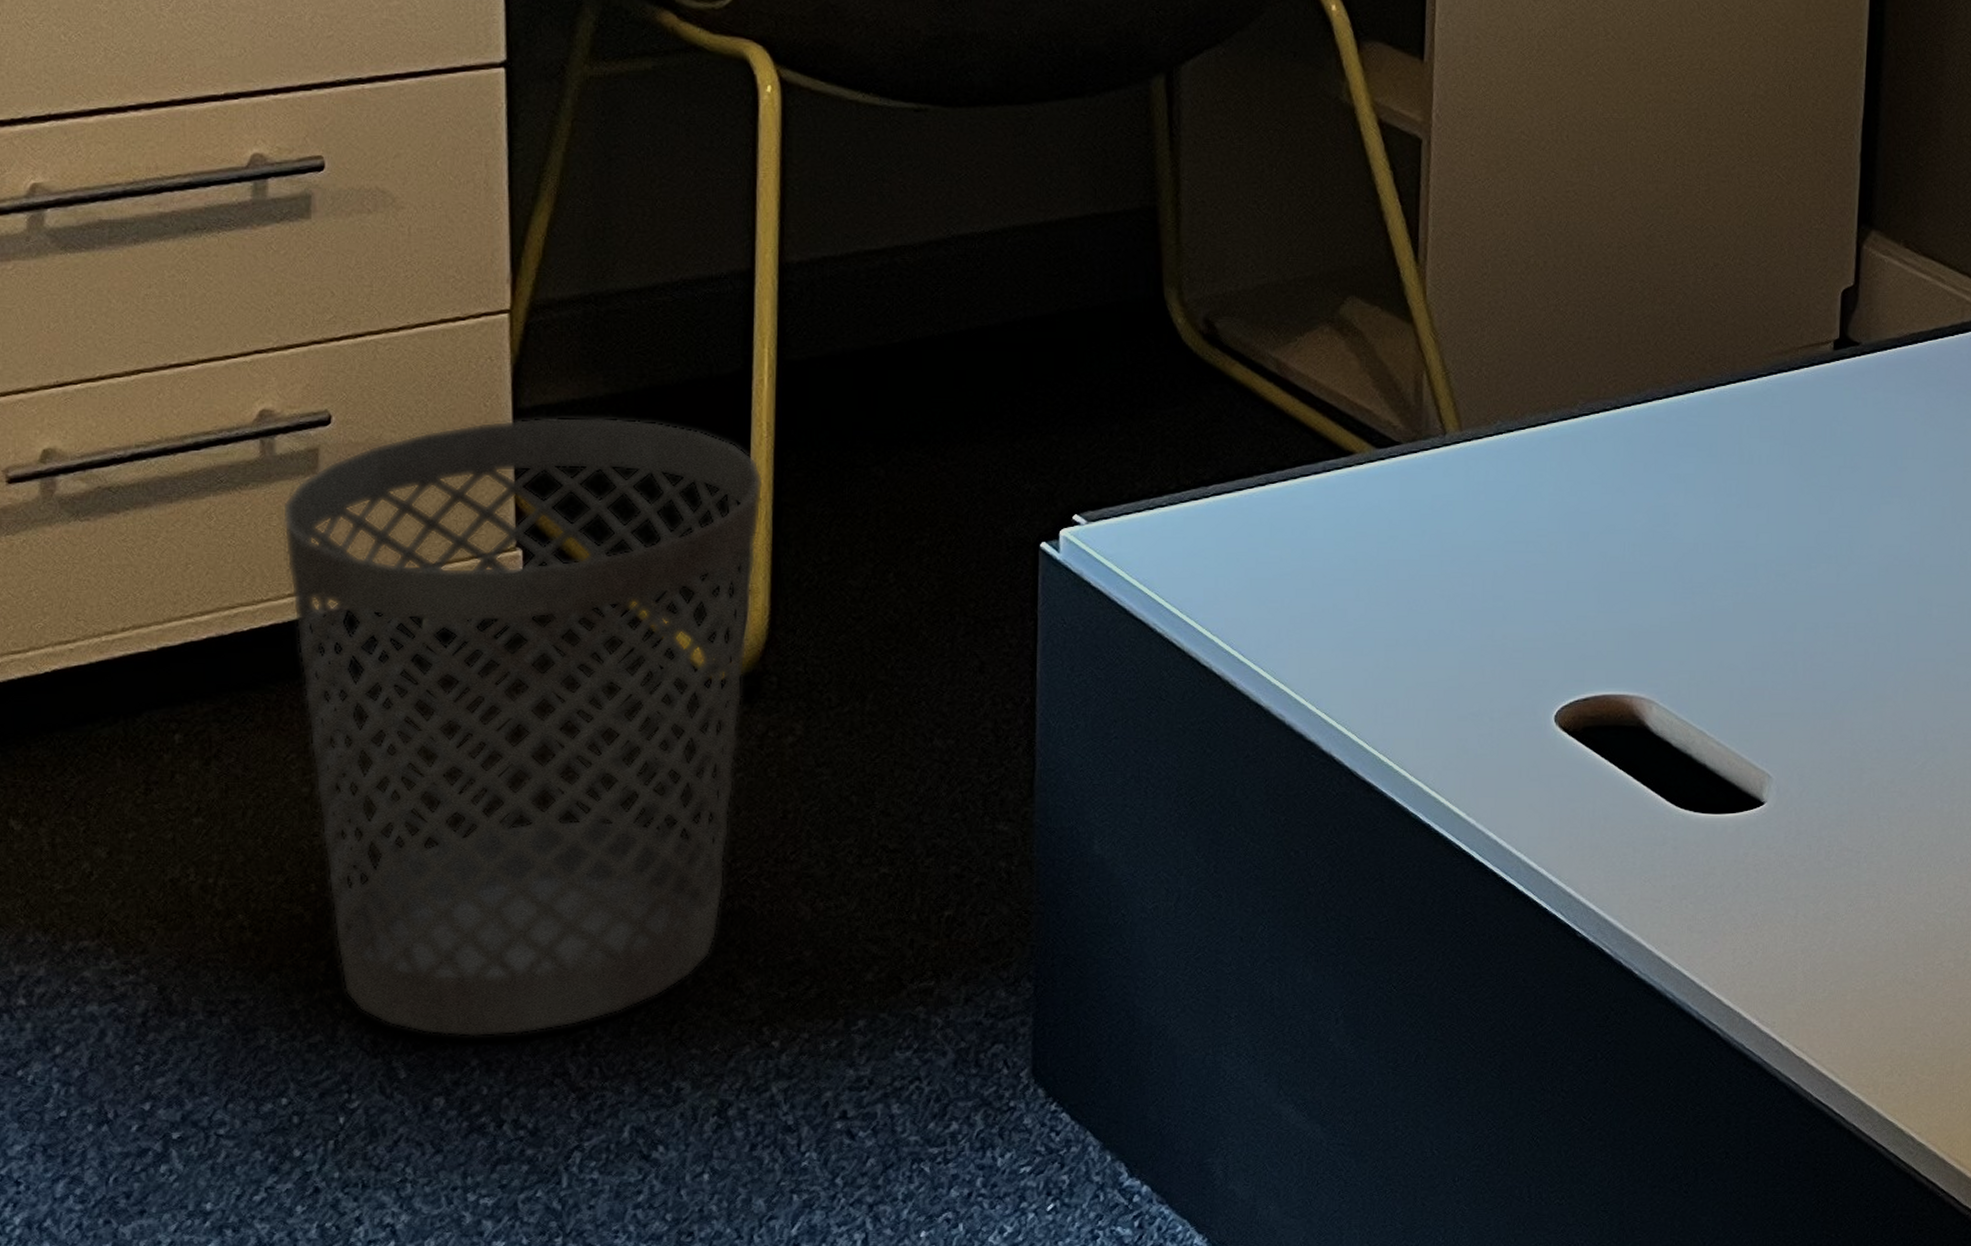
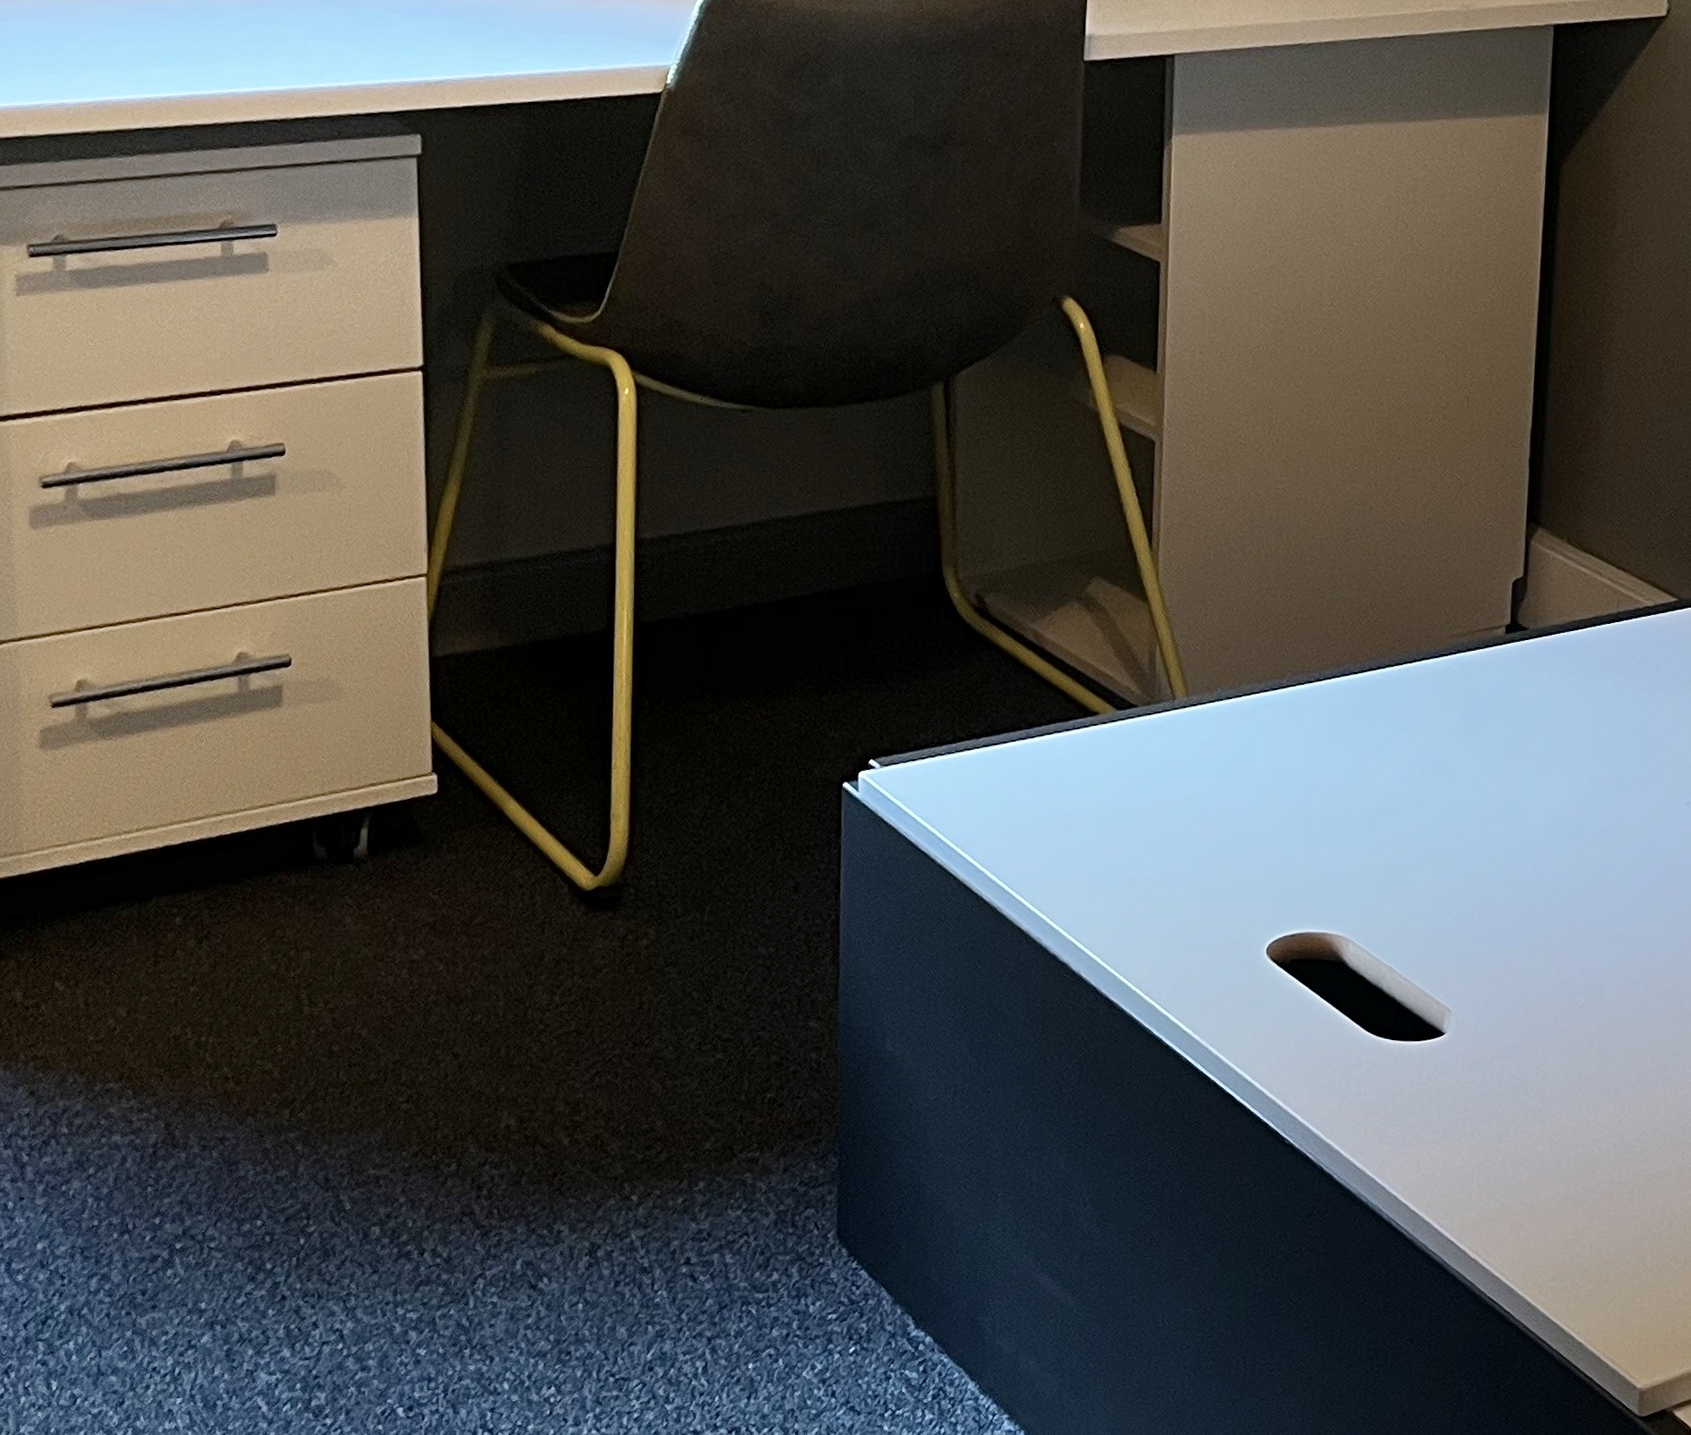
wastebasket: present [282,417,763,1037] -> none [255,664,623,1179]

